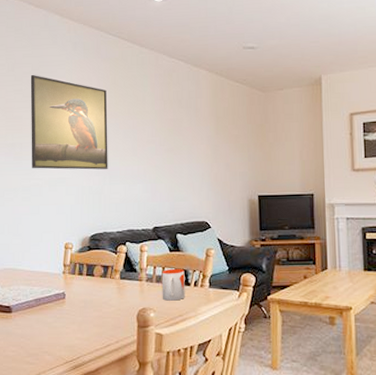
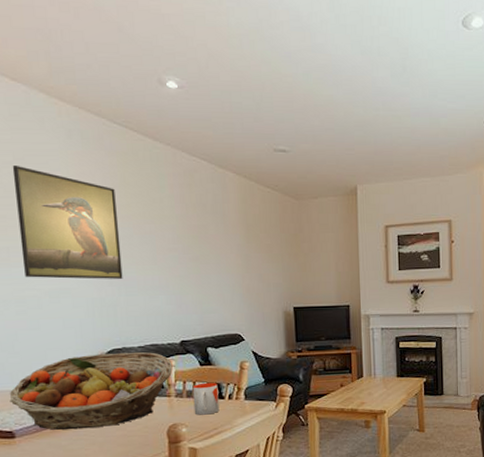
fruit basket: none [10,236,145,308] -> present [9,351,173,431]

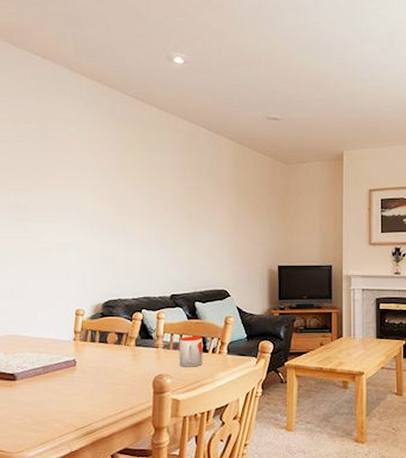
fruit basket: present [9,351,173,431] -> none [15,303,162,376]
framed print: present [12,166,123,279] -> none [36,132,123,235]

